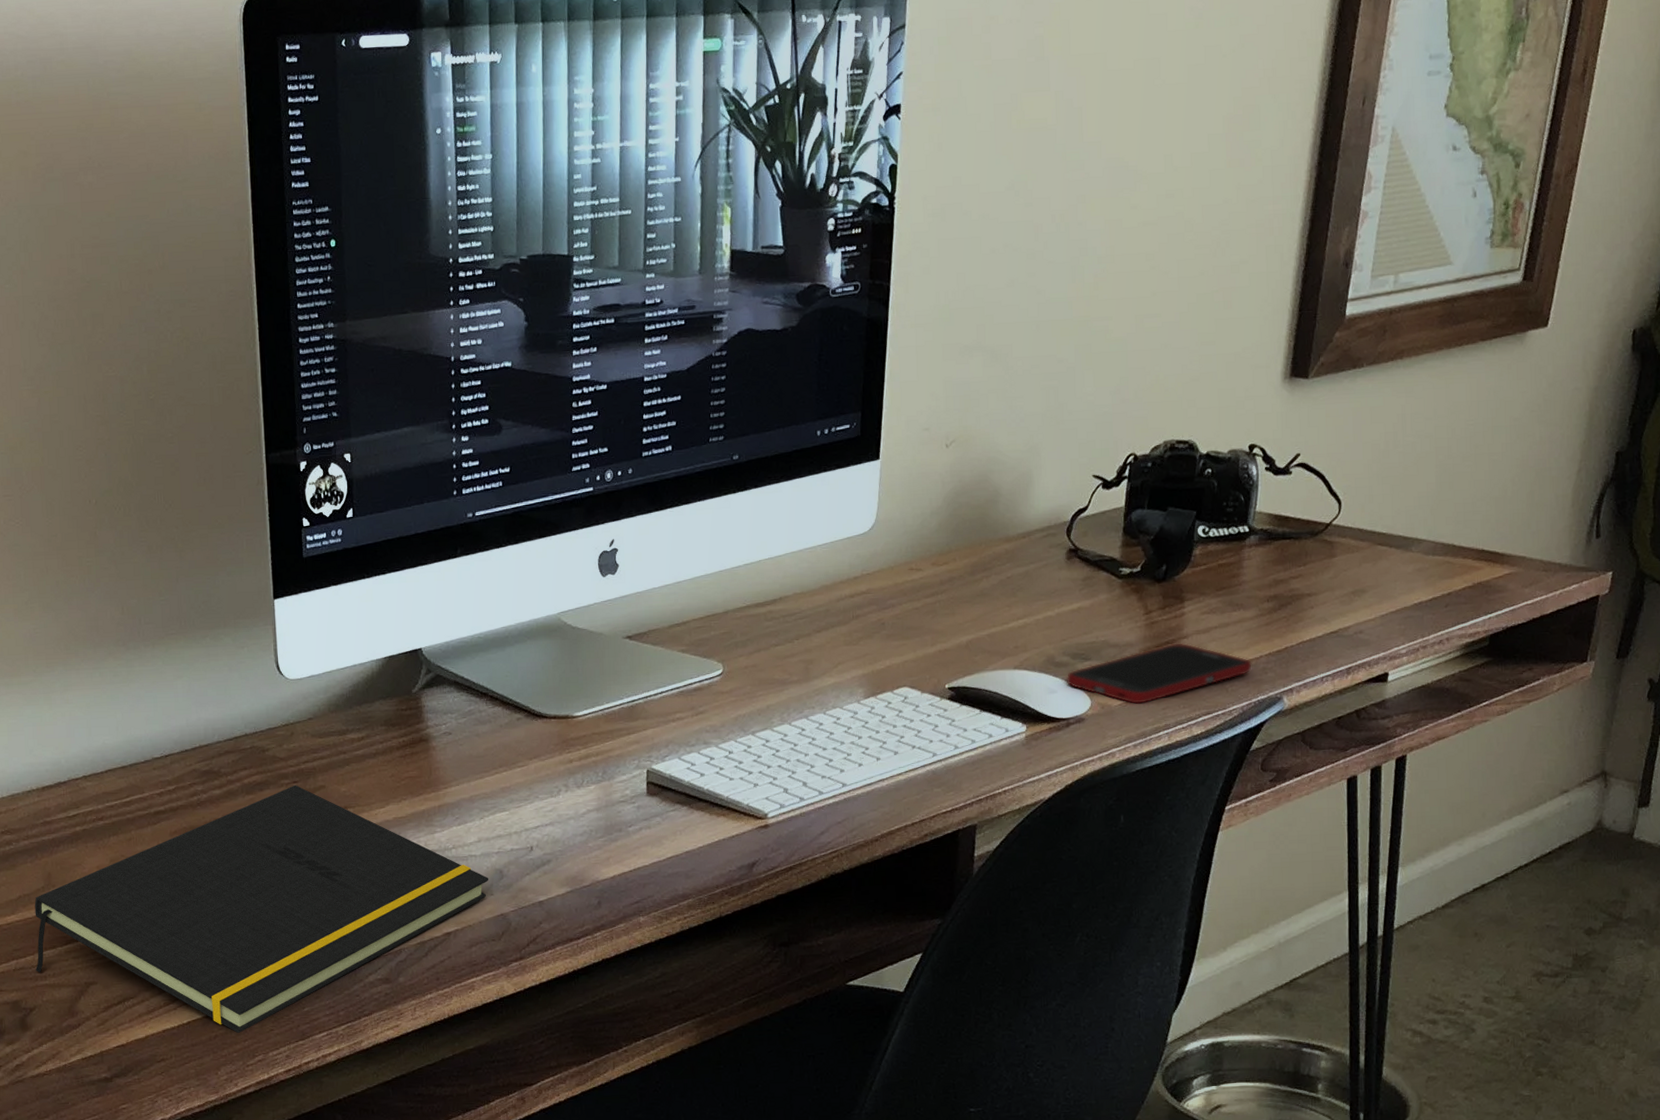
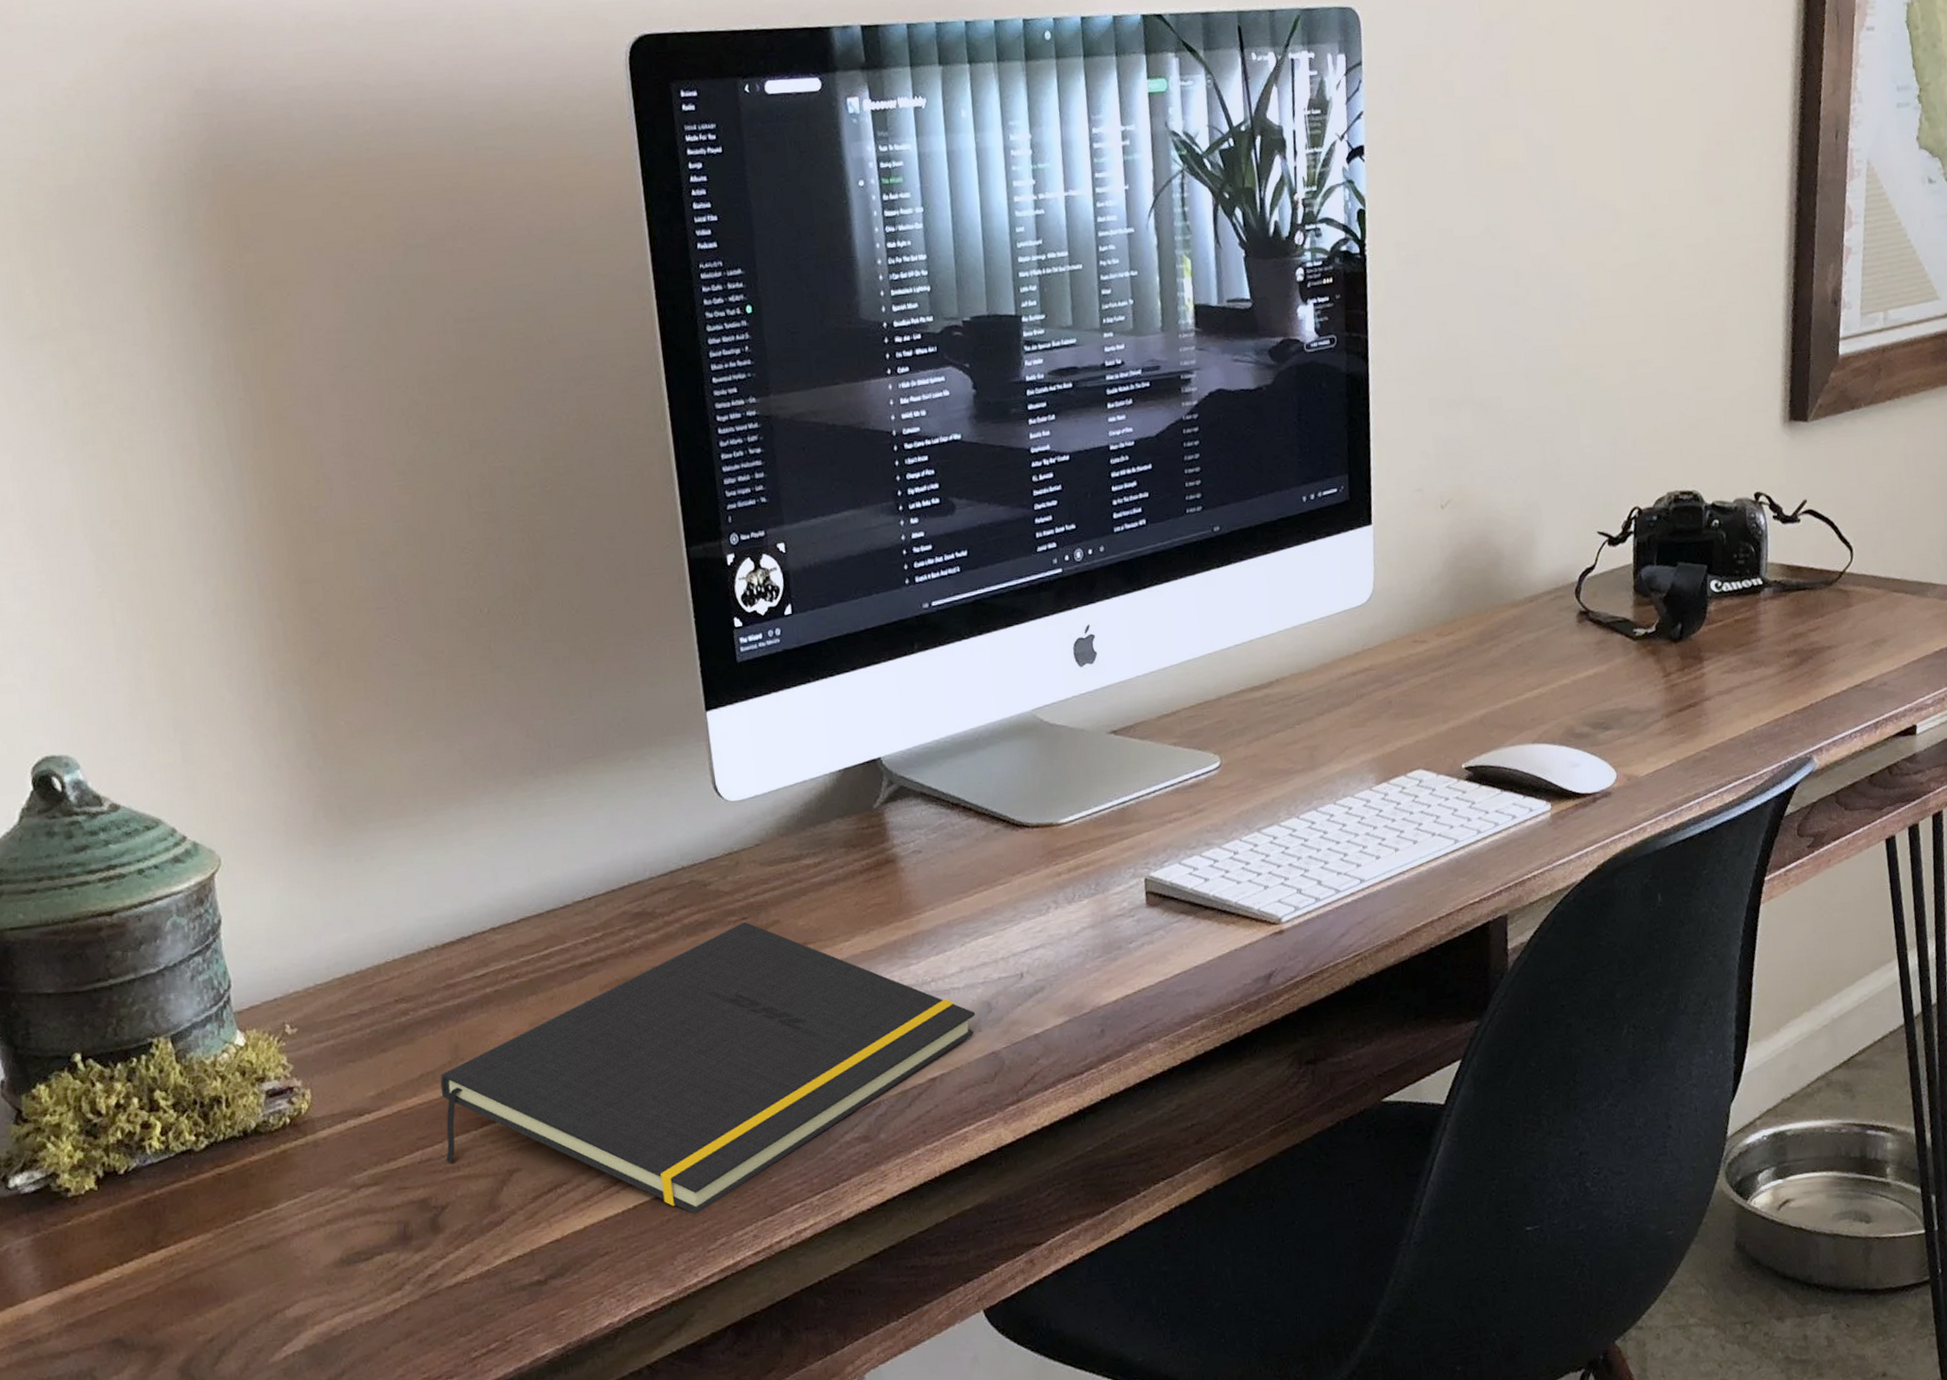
cell phone: present [1066,643,1252,704] -> none [1588,706,1778,773]

